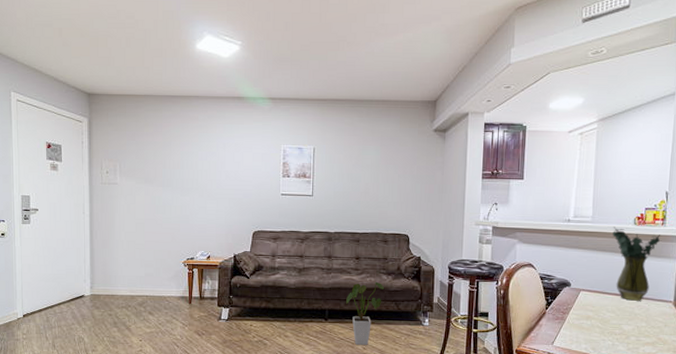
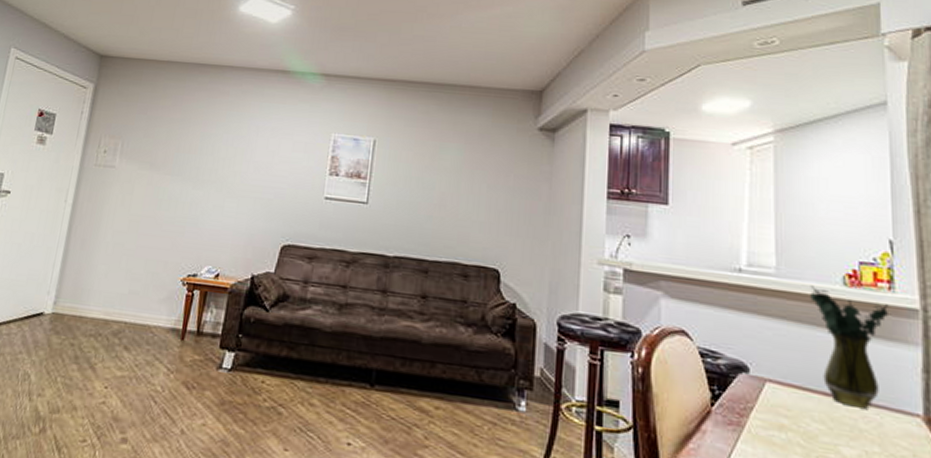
house plant: present [346,281,385,345] -> none [403,334,461,433]

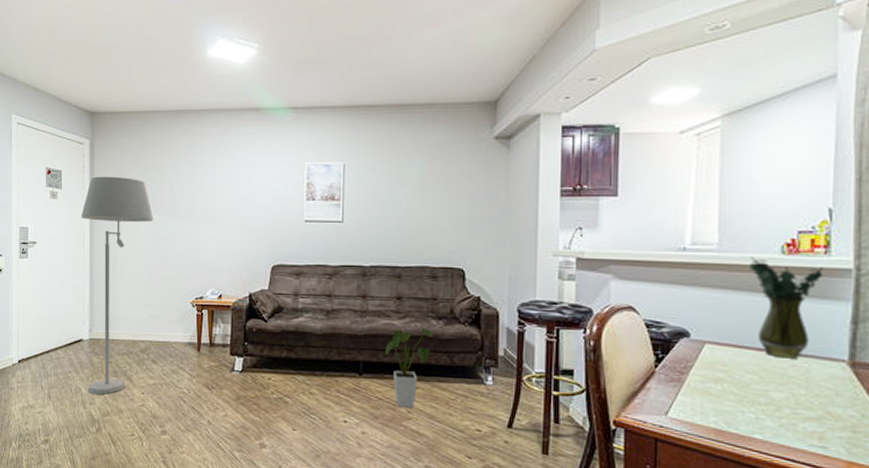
floor lamp: none [39,124,153,386] -> present [81,176,154,395]
house plant: none [403,334,461,433] -> present [385,327,434,408]

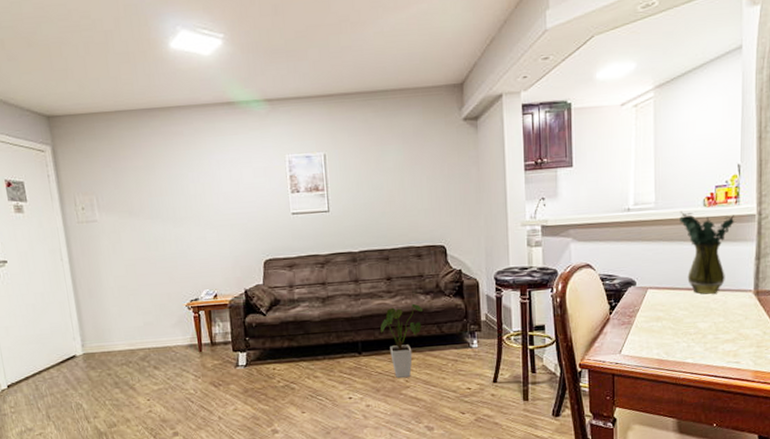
floor lamp: present [81,176,154,395] -> none [54,183,136,409]

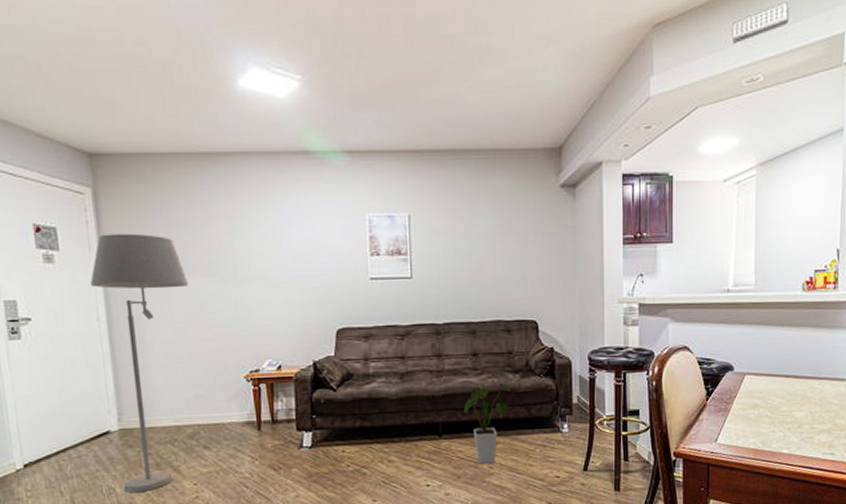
floor lamp: none [54,183,136,409] -> present [90,233,189,493]
vase: present [680,211,734,294] -> none [779,294,832,382]

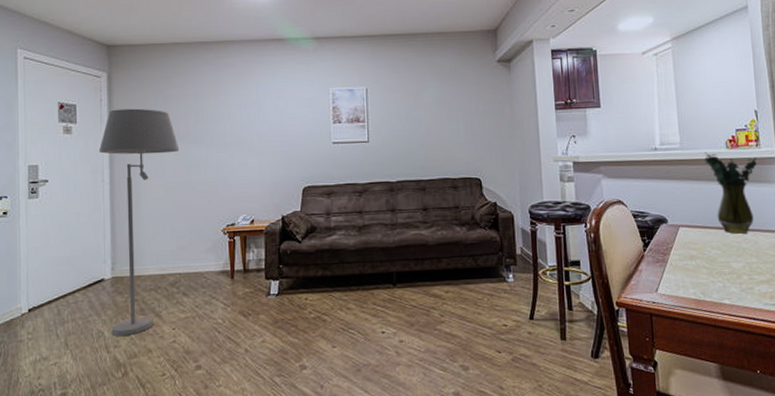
house plant: present [464,382,512,464] -> none [416,234,459,312]
vase: none [779,294,832,382] -> present [704,152,757,234]

